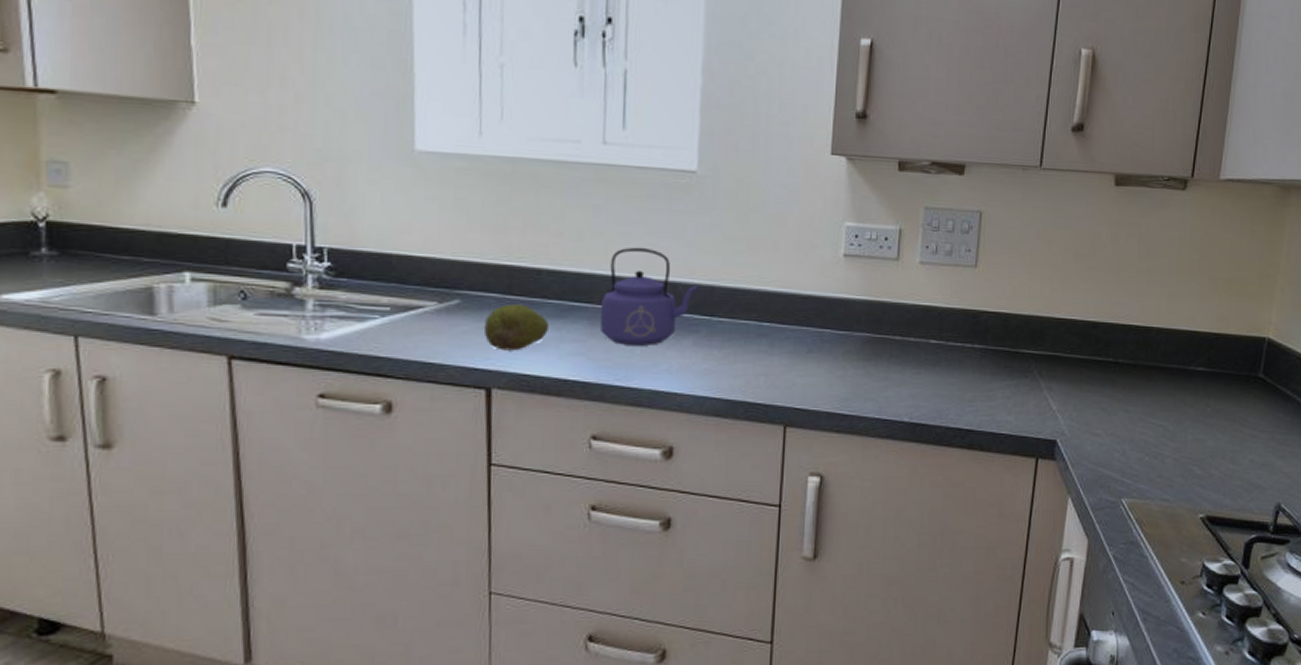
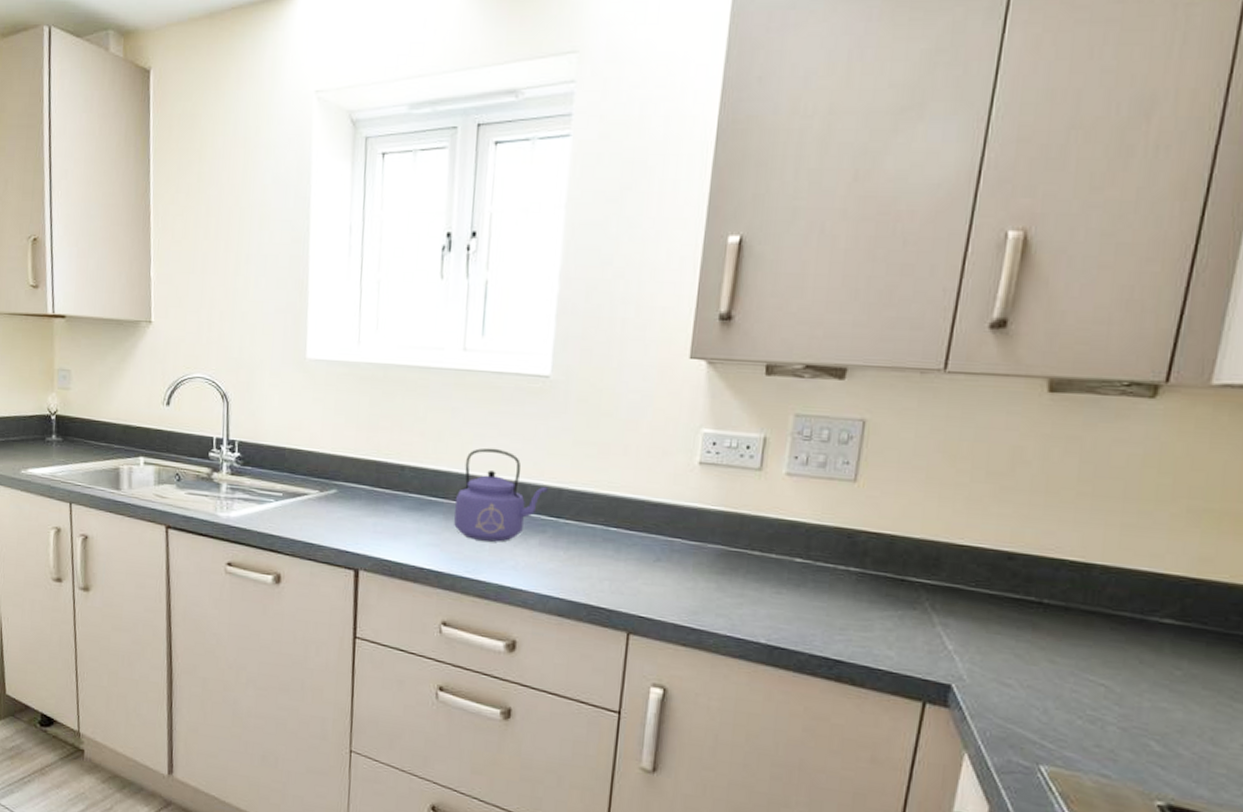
fruit: present [483,304,550,351] -> none [354,496,410,538]

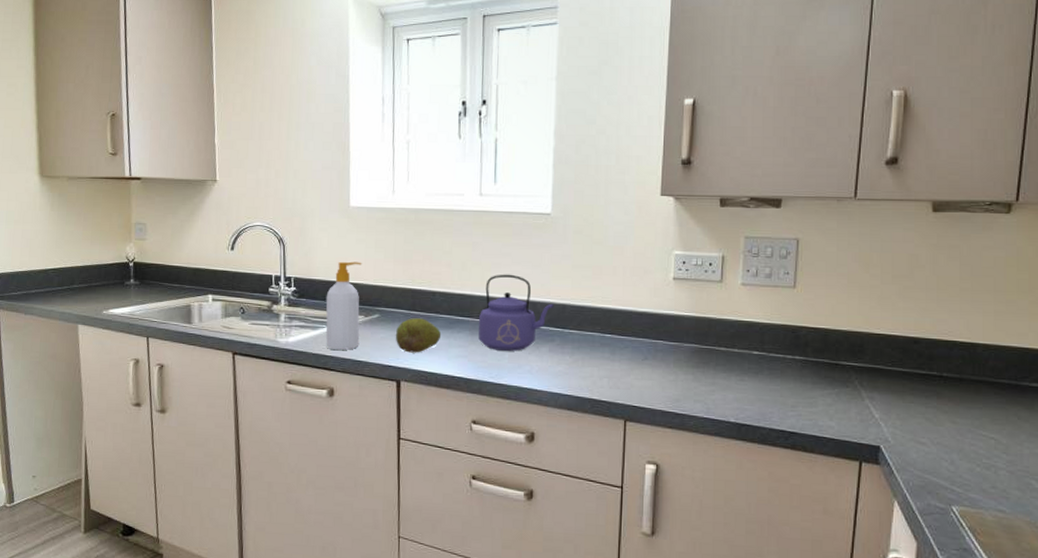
soap bottle: none [273,424,319,530] -> present [325,261,362,351]
fruit: none [354,496,410,538] -> present [395,318,442,353]

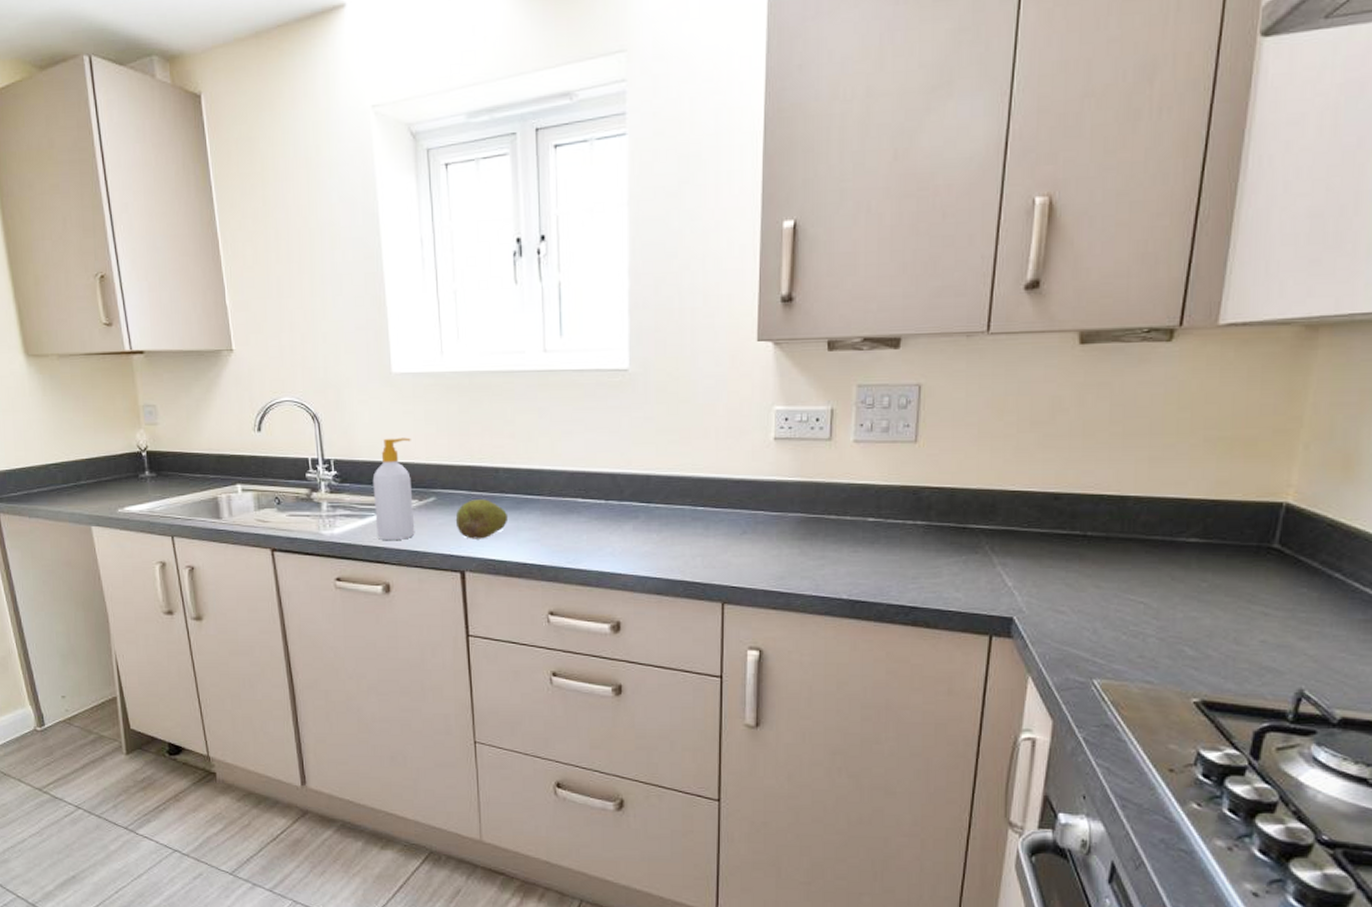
kettle: present [478,274,554,351] -> none [550,443,637,532]

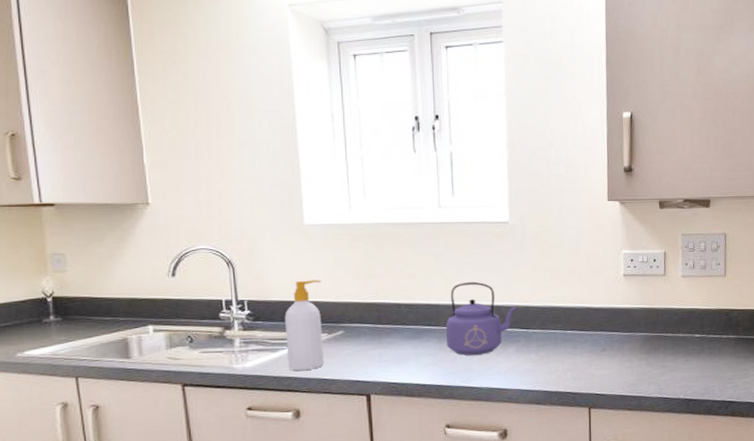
fruit: present [455,499,509,539] -> none [361,331,410,366]
kettle: none [550,443,637,532] -> present [445,281,518,355]

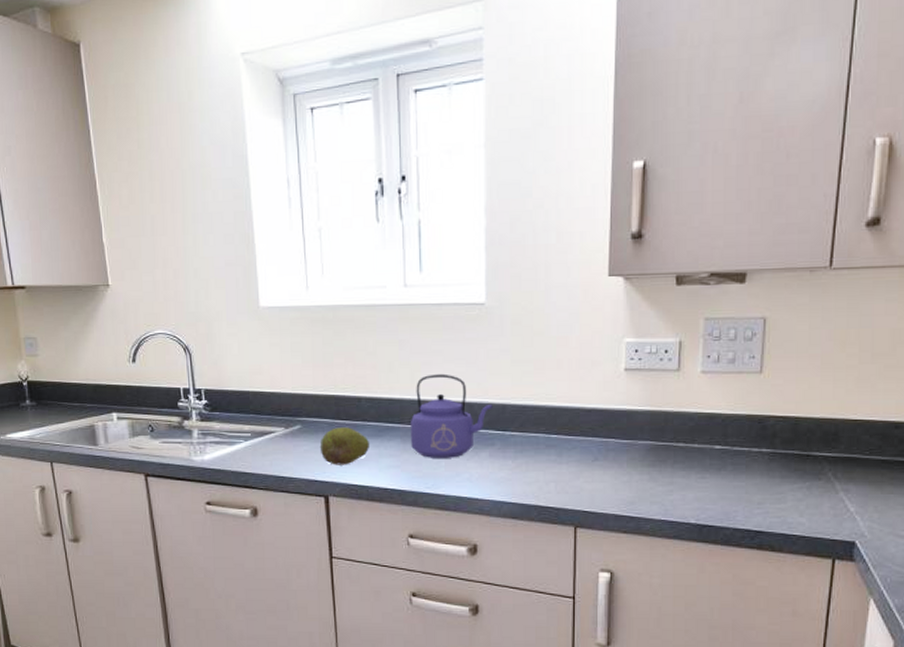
soap bottle: present [284,279,324,371] -> none [241,368,282,467]
fruit: none [361,331,410,366] -> present [319,427,370,465]

